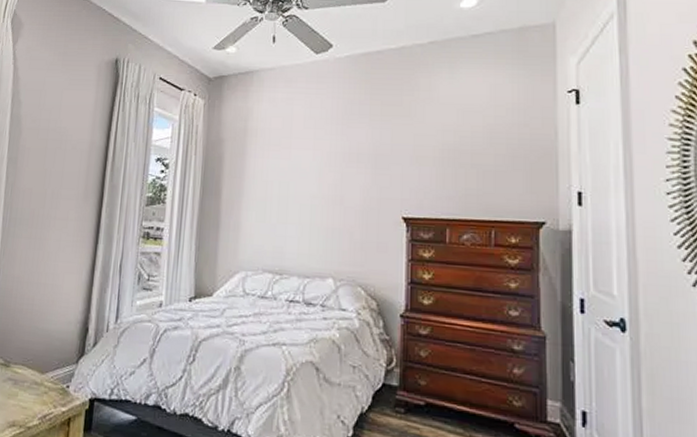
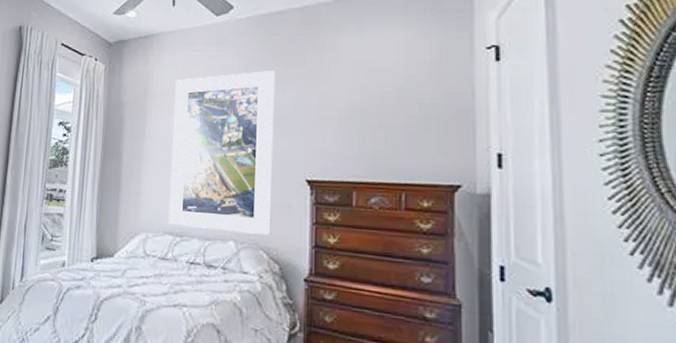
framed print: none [268,109,373,272] -> present [168,71,276,235]

